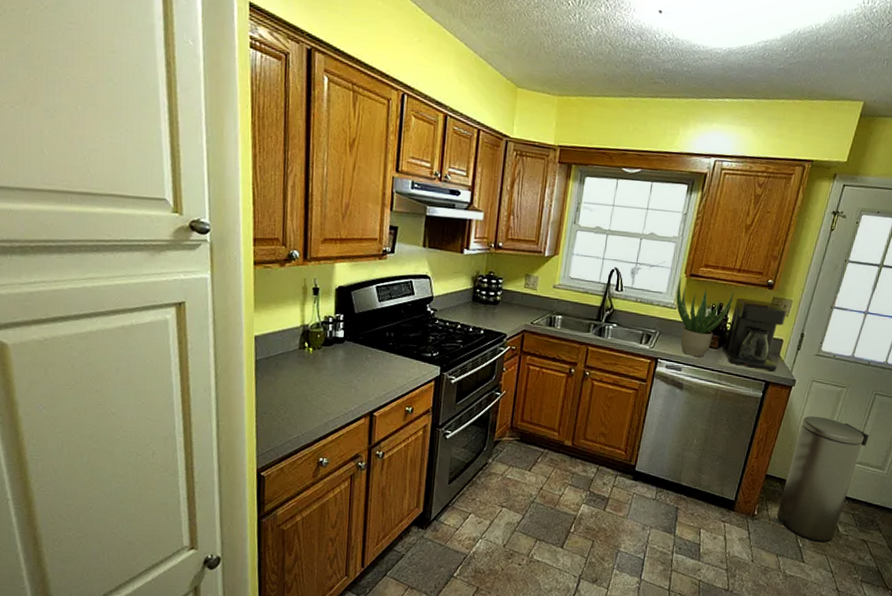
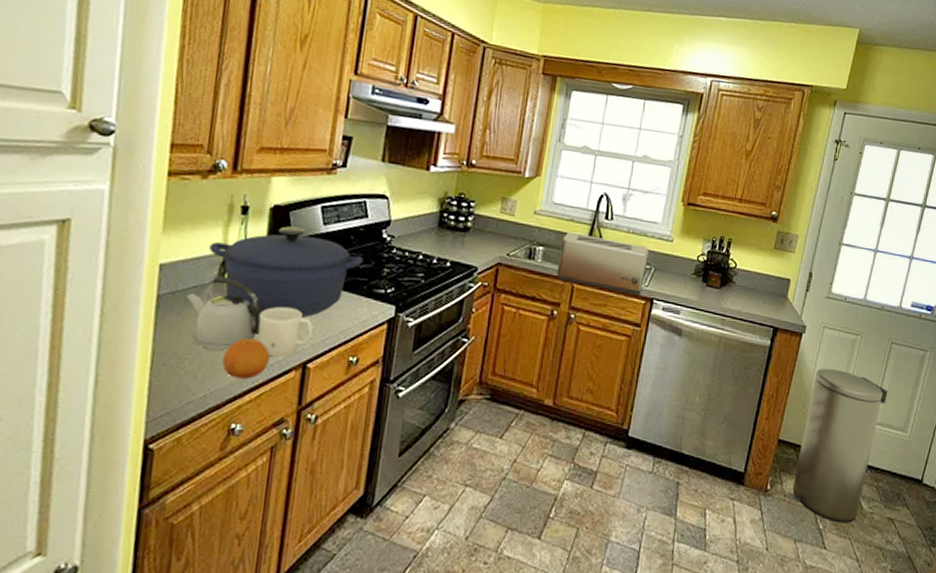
kettle: none [277,345,336,403] -> present [186,276,263,350]
cooking pot: none [291,303,413,377] -> present [209,226,363,318]
fruit: none [309,393,345,425] -> present [222,338,271,379]
mug: none [333,368,377,408] -> present [257,306,314,358]
toaster: none [573,302,656,356] -> present [556,231,651,296]
potted plant: present [676,277,734,357] -> none [672,205,736,298]
coffee maker: present [721,298,787,372] -> none [724,231,793,316]

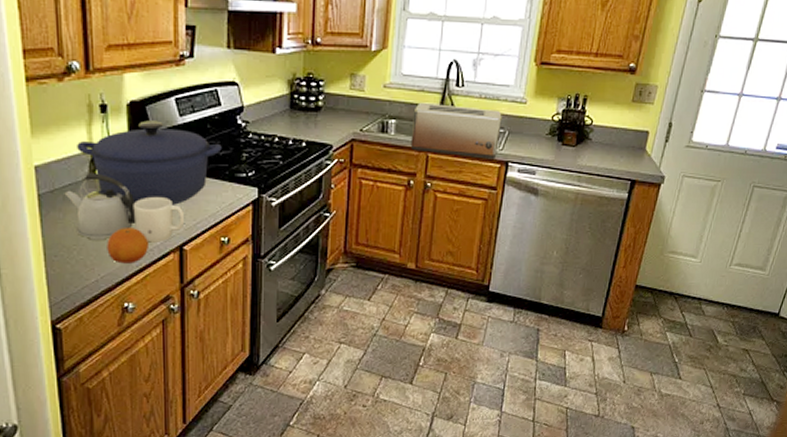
pedal bin: present [785,368,888,523] -> none [642,215,748,356]

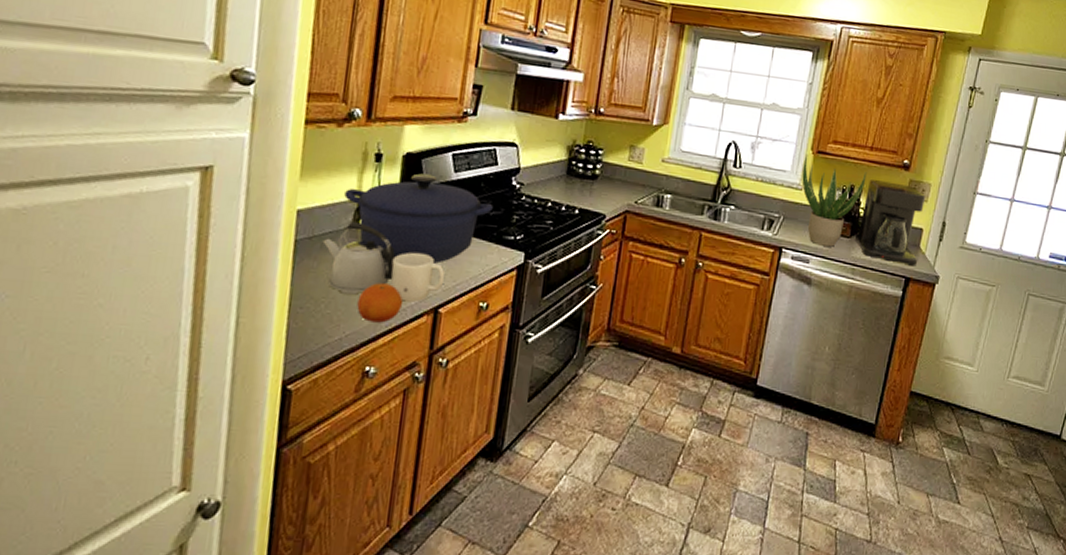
toaster: present [410,102,504,161] -> none [684,179,779,245]
potted plant: none [526,66,592,157] -> present [802,153,867,247]
coffee maker: none [580,87,652,169] -> present [854,179,926,266]

